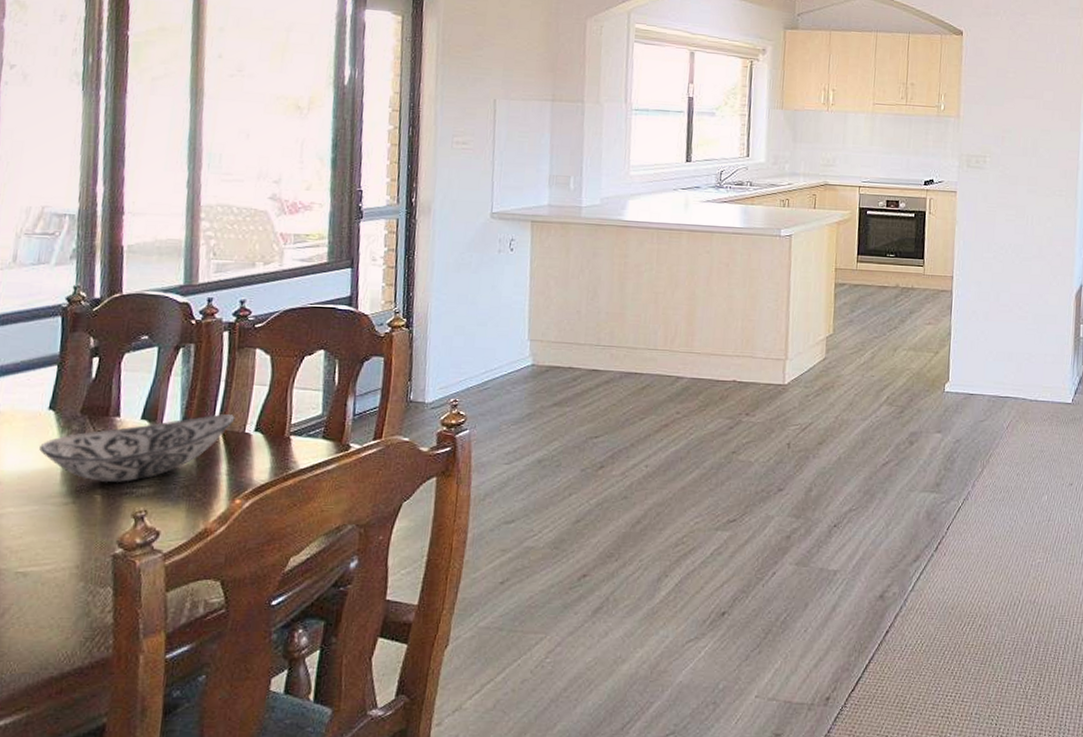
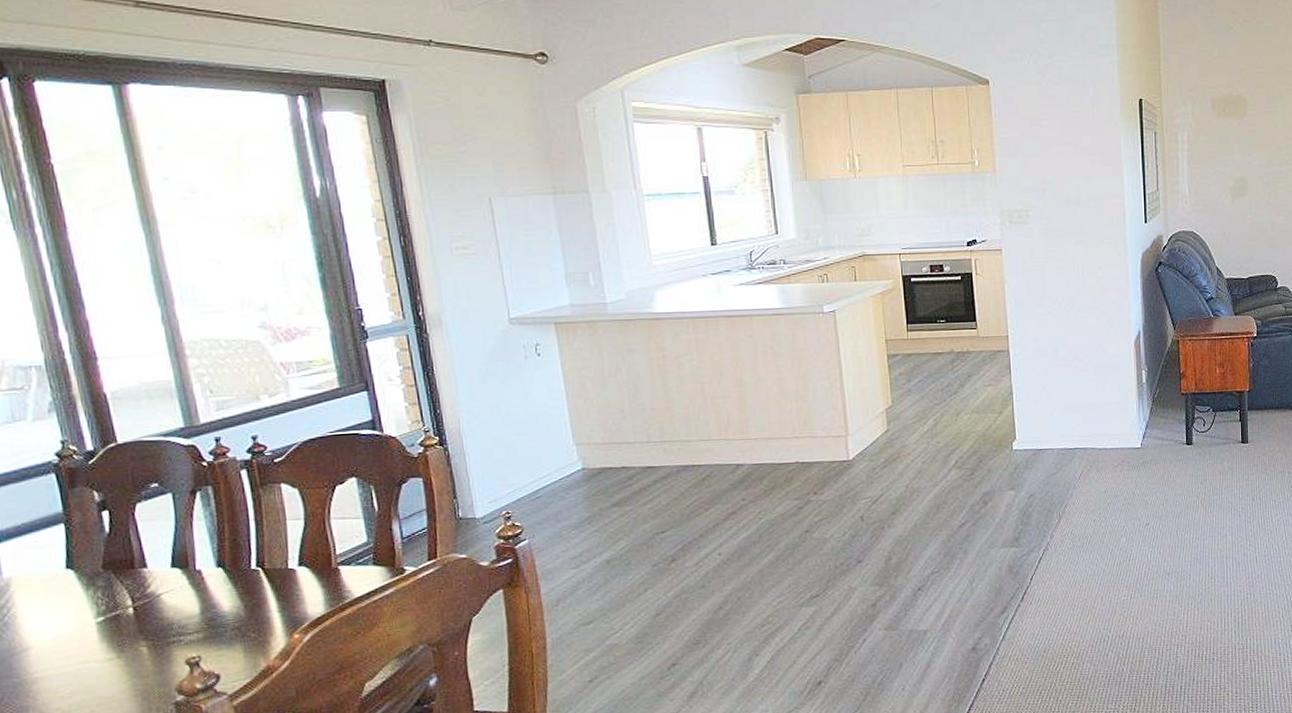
decorative bowl: present [39,414,235,483] -> none [66,552,275,634]

